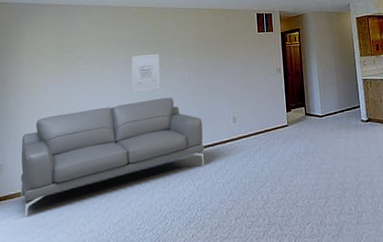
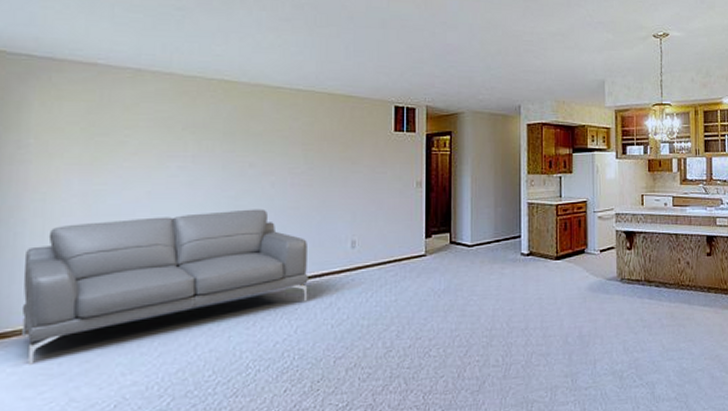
wall art: present [132,54,161,92] -> none [205,148,250,199]

